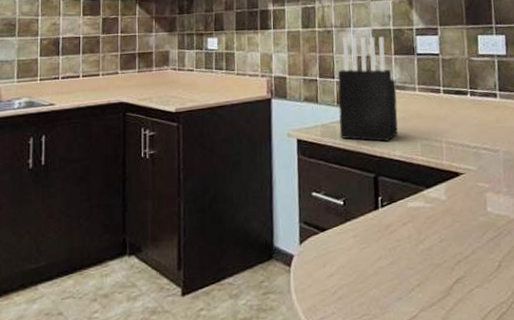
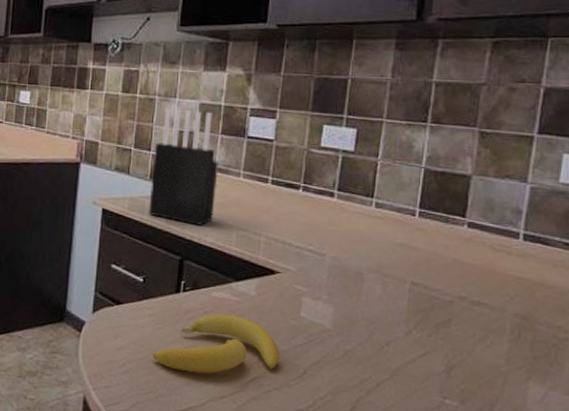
banana: none [361,221,477,287] -> present [152,313,280,373]

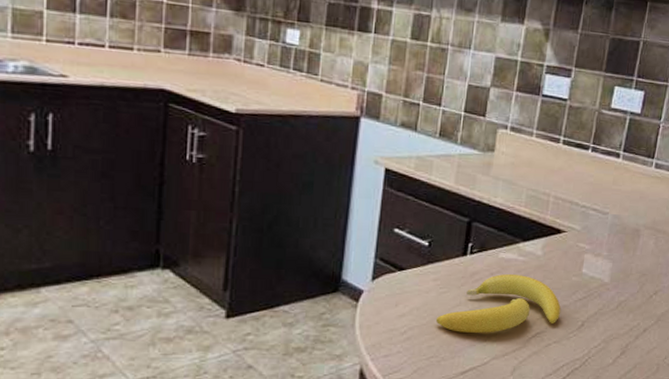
knife block: present [148,108,219,225] -> none [436,60,512,186]

